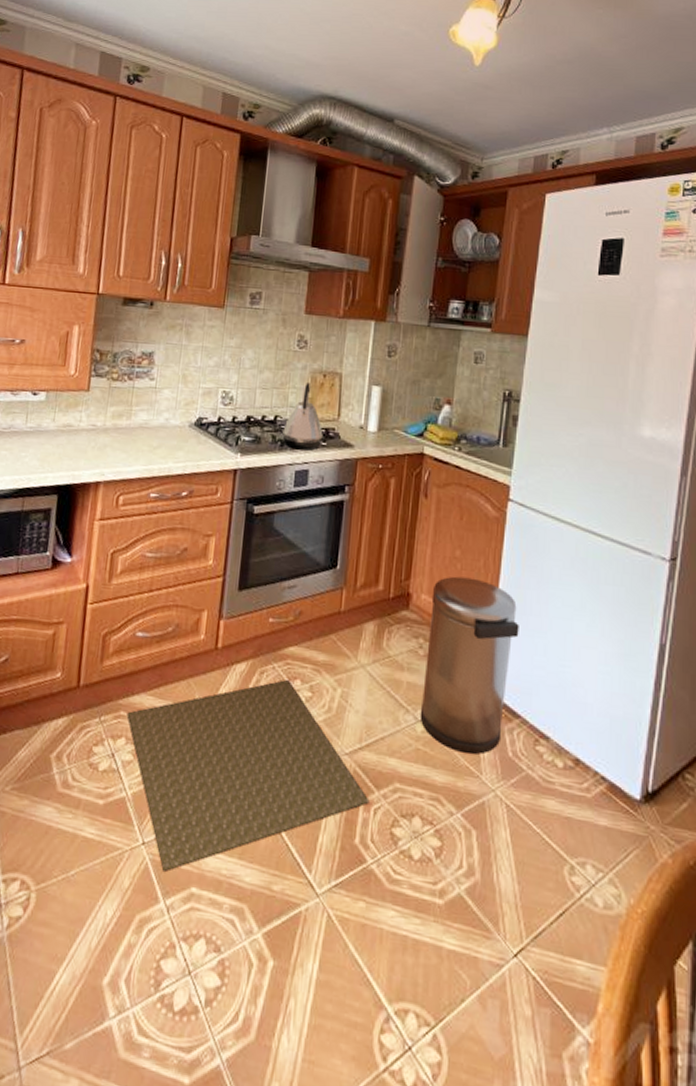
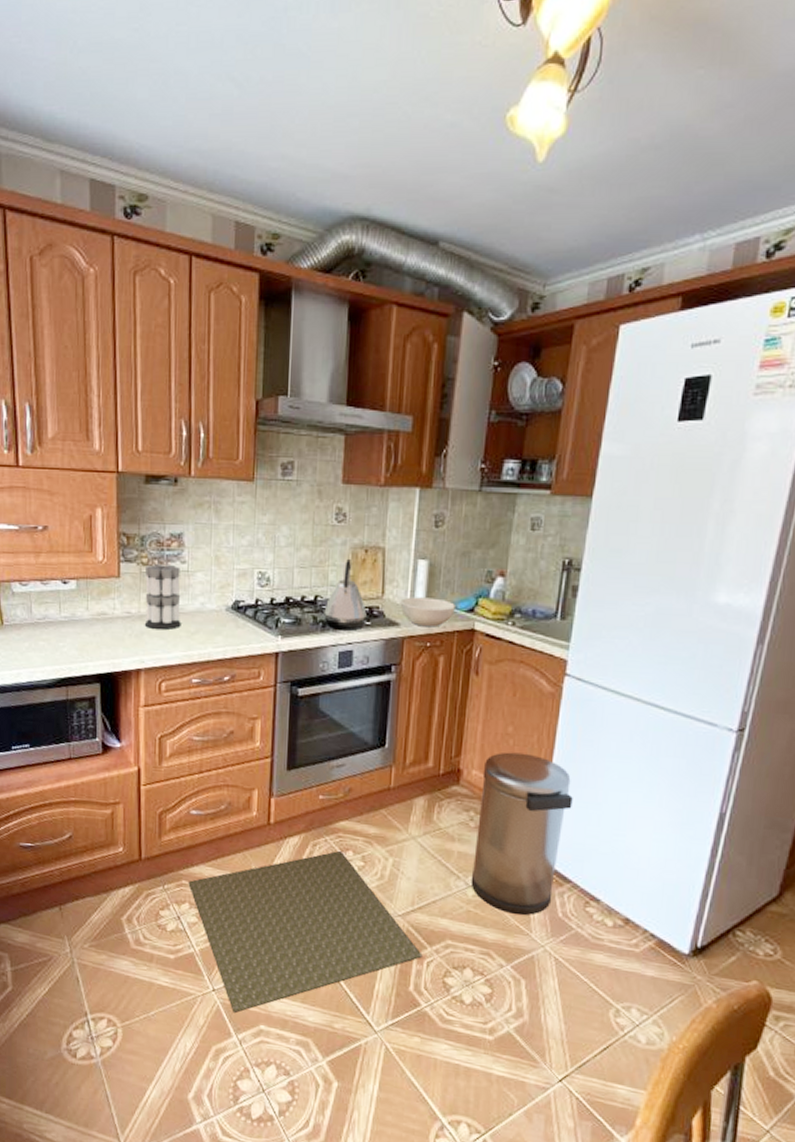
spice rack: none [109,374,149,443] -> present [144,557,181,629]
bowl: none [354,420,407,450] -> present [400,597,457,628]

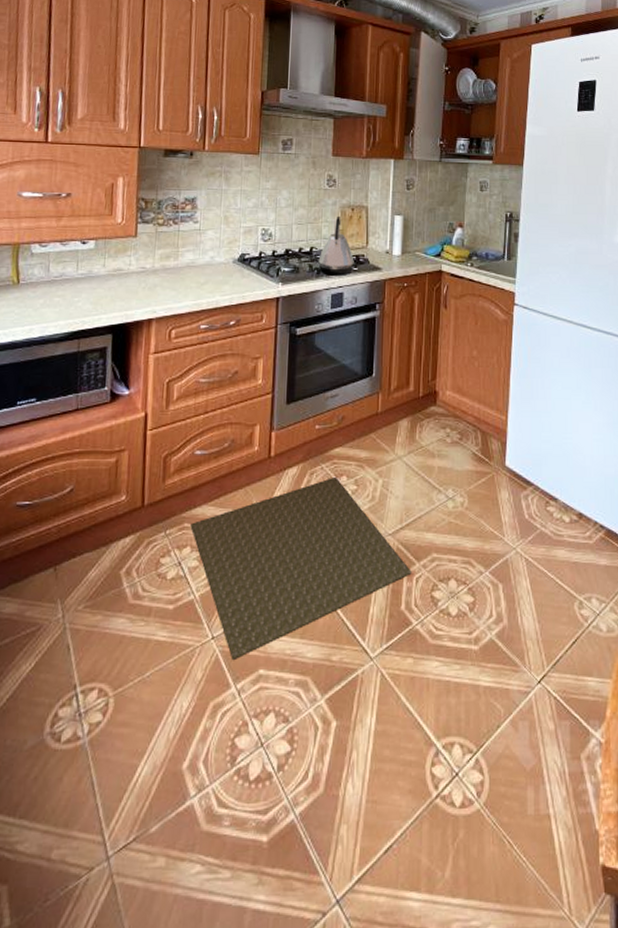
spice rack: present [144,557,181,629] -> none [159,218,193,281]
bowl: present [400,597,457,628] -> none [381,246,427,270]
pedal bin: present [471,752,573,915] -> none [450,373,528,520]

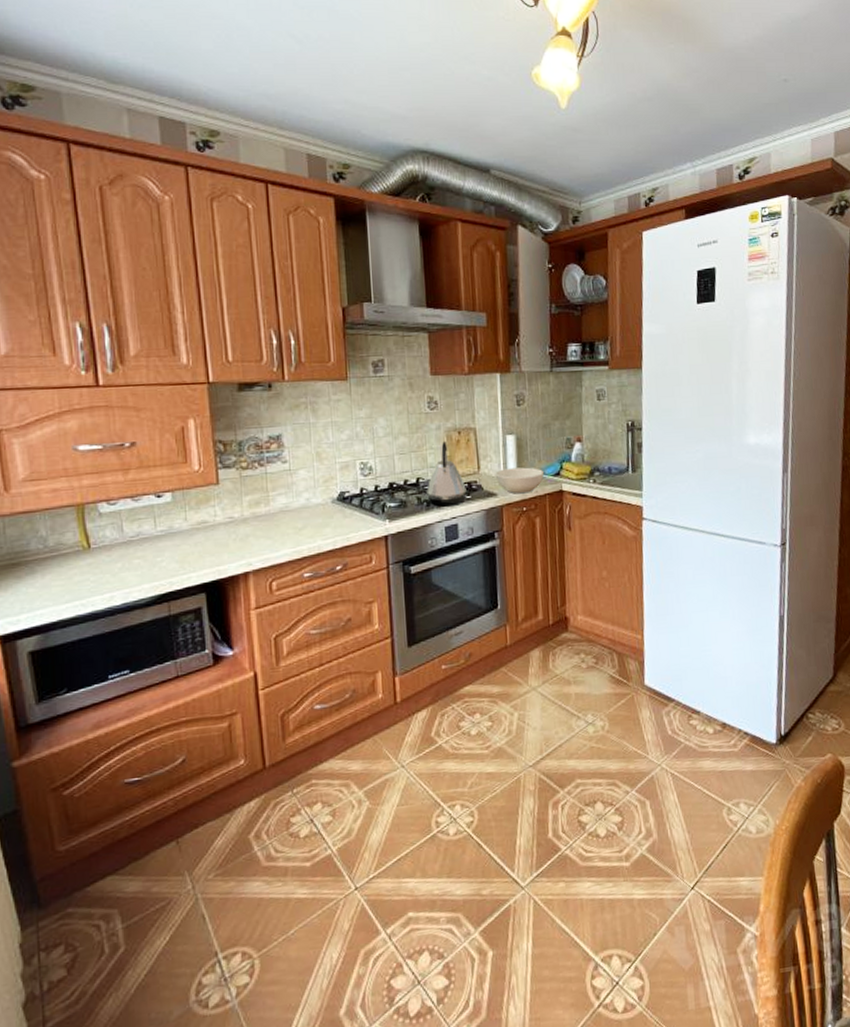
floor mat: present [190,478,412,659] -> none [318,716,557,907]
bowl: none [381,246,427,270] -> present [495,467,545,494]

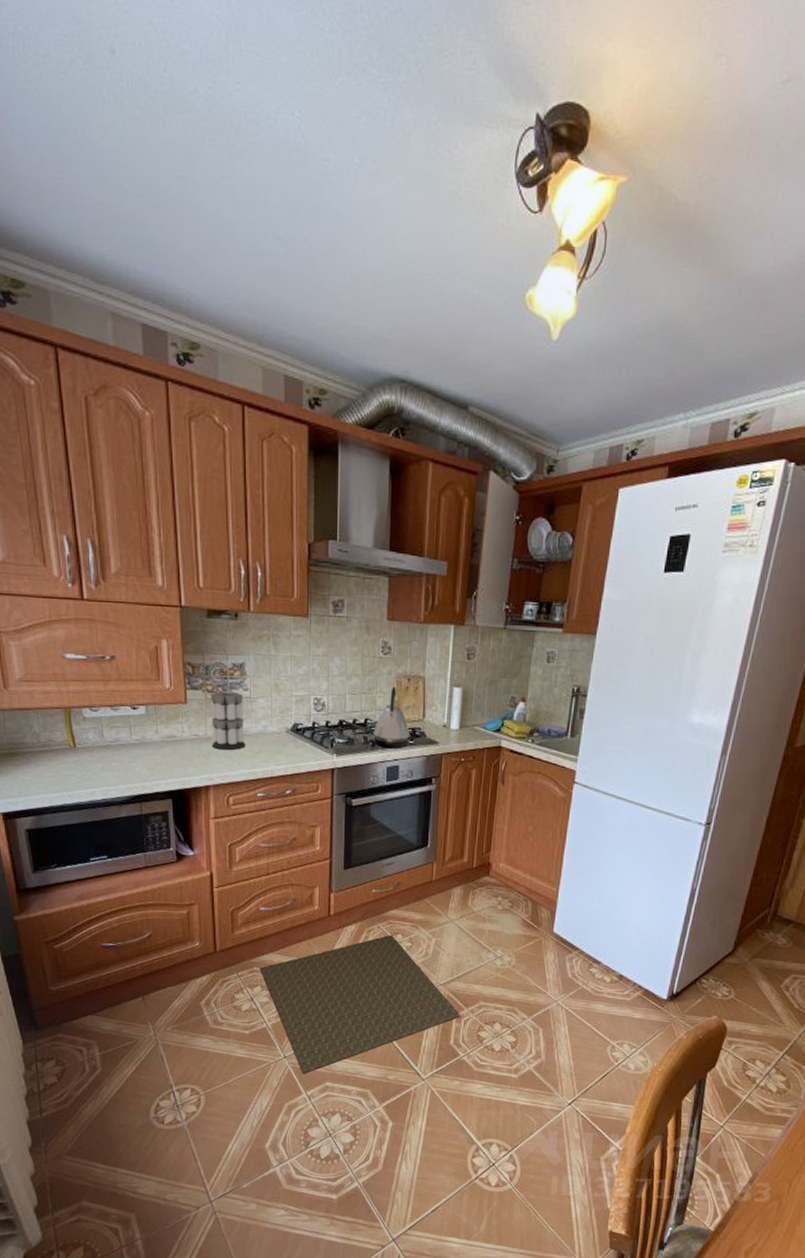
spice rack: none [244,460,288,530] -> present [210,685,246,750]
floor mat: none [318,716,557,907] -> present [260,935,461,1074]
bowl: present [495,467,545,494] -> none [438,719,486,745]

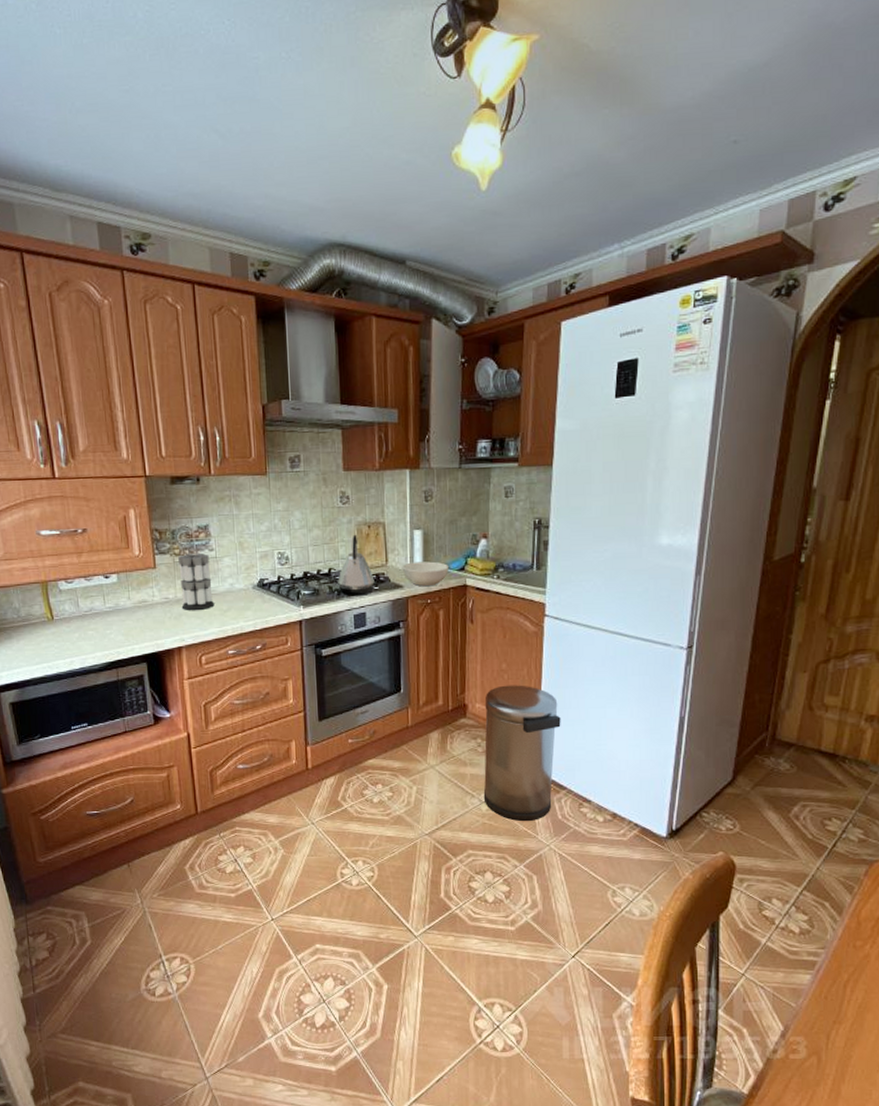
floor mat: present [260,935,461,1074] -> none [241,786,449,936]
bowl: none [438,719,486,745] -> present [402,561,450,587]
pedal bin: none [499,847,580,978] -> present [483,685,561,821]

